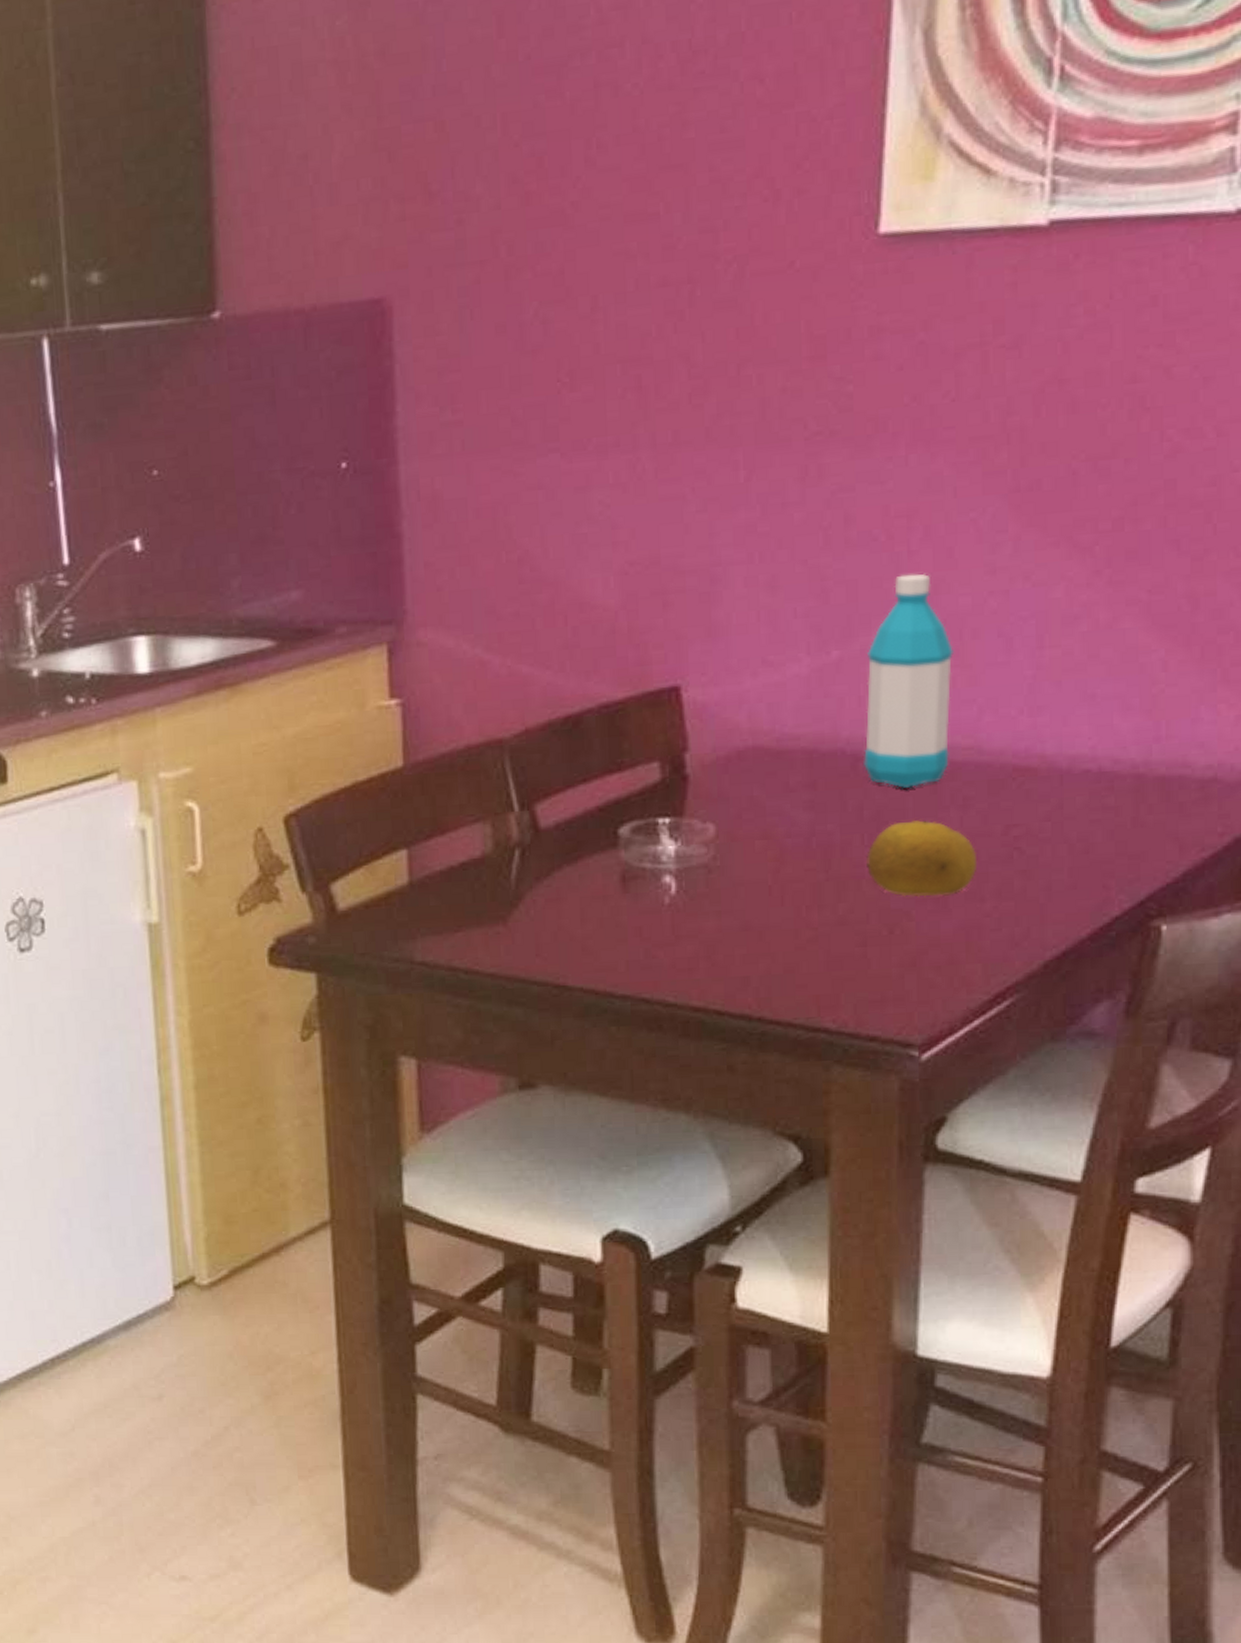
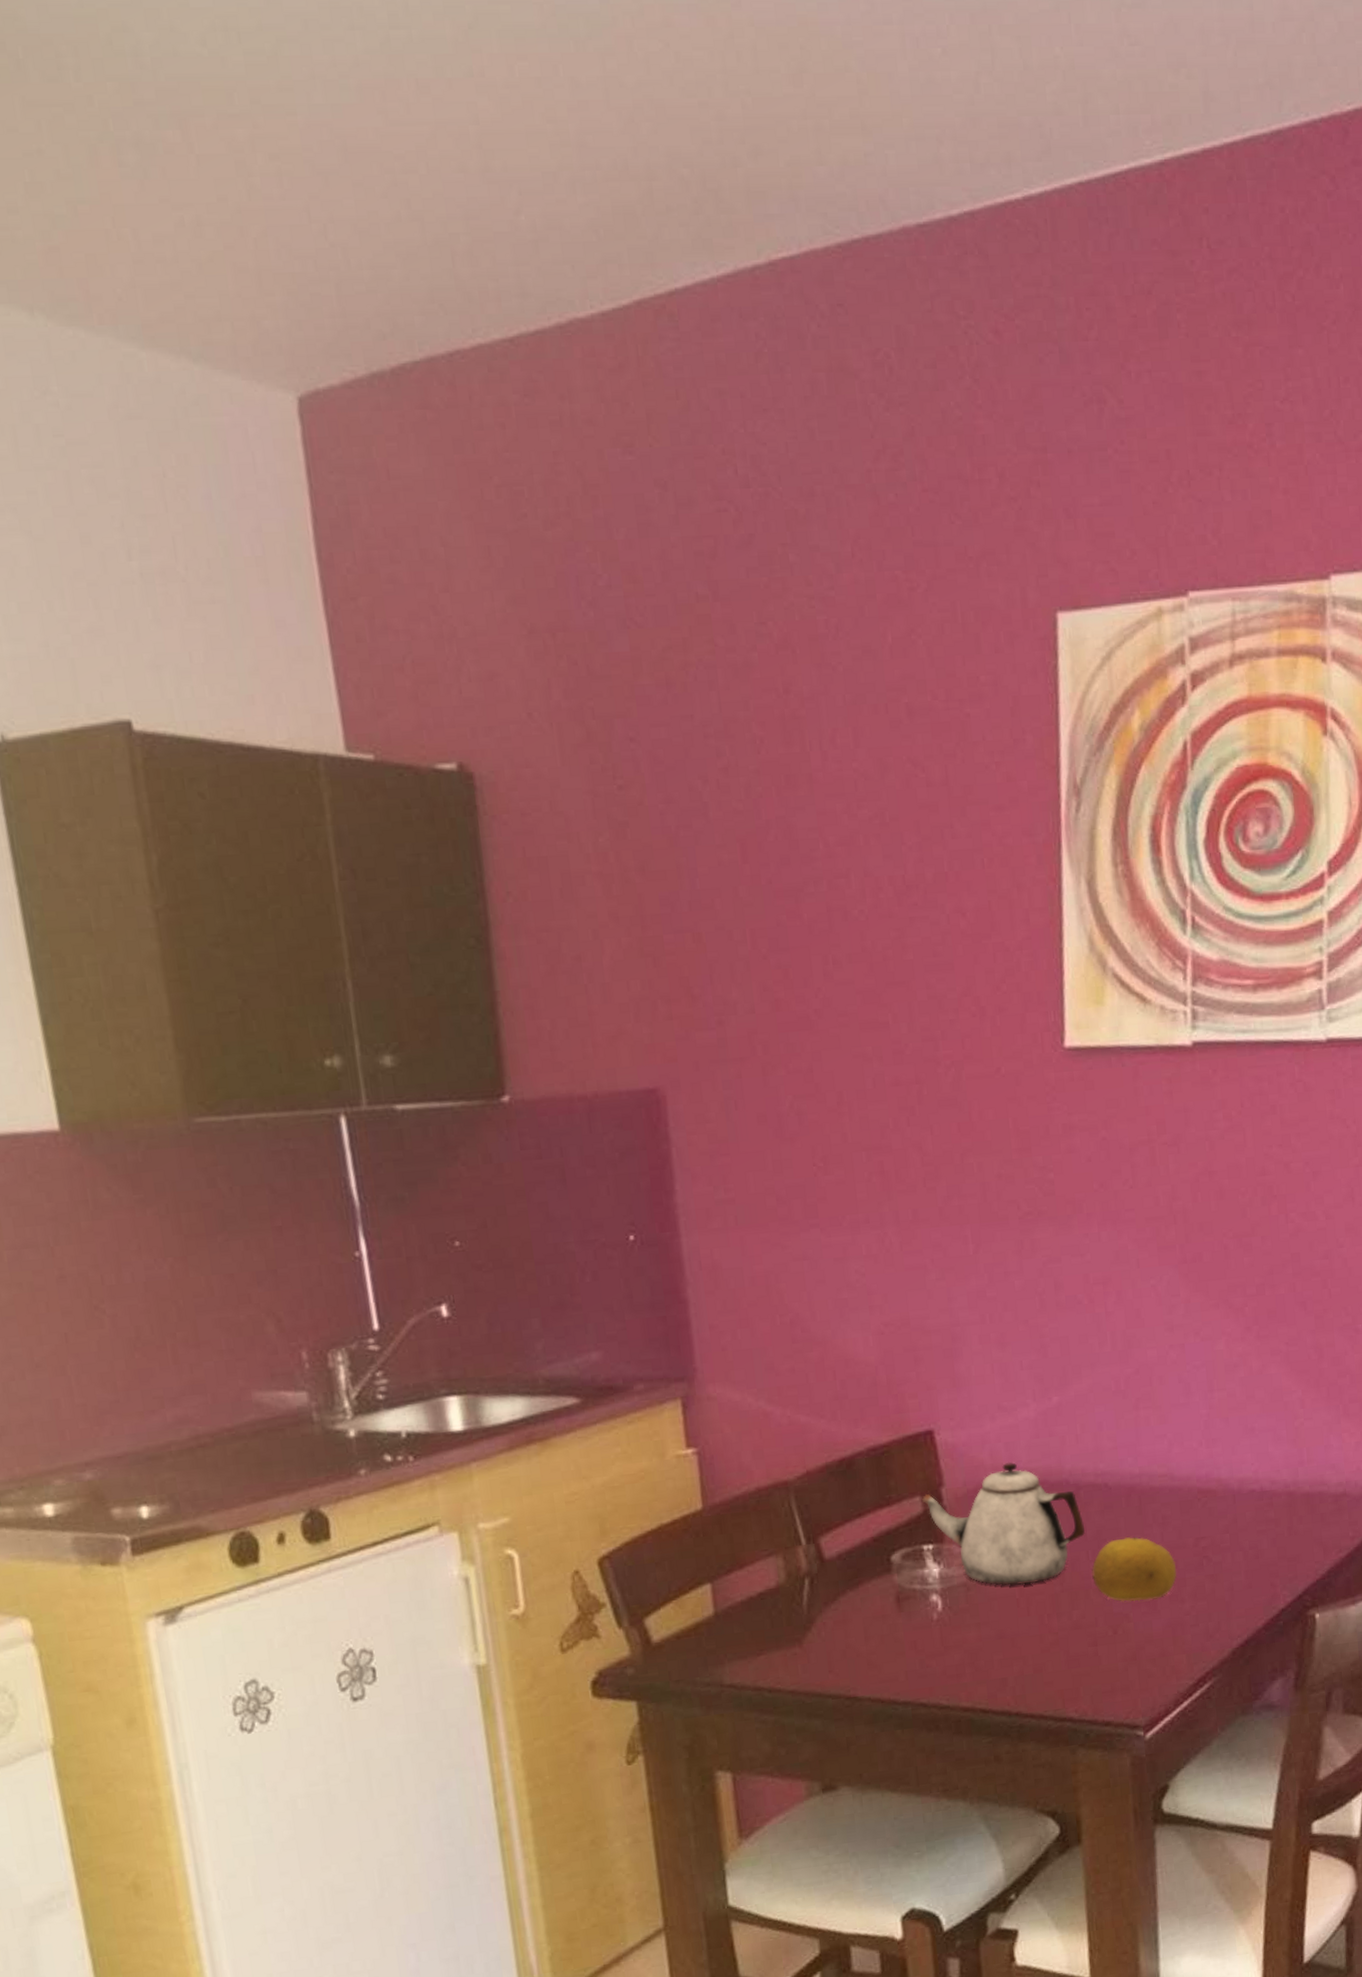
teapot: none [661,726,862,870] -> present [922,1462,1086,1586]
water bottle: present [864,573,953,788] -> none [1080,1331,1150,1511]

